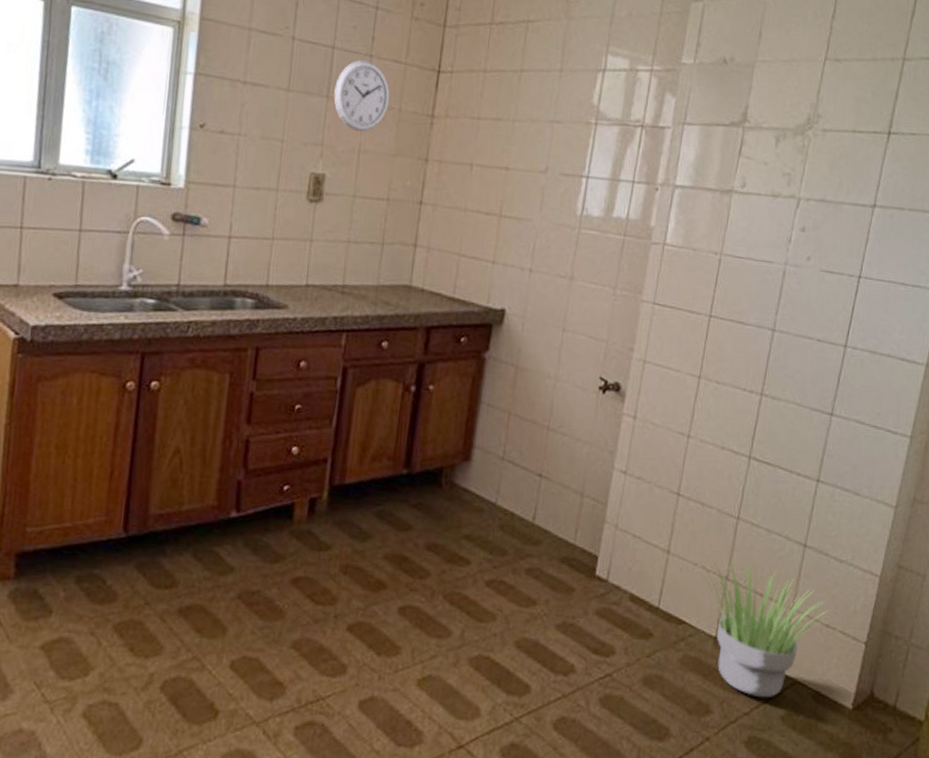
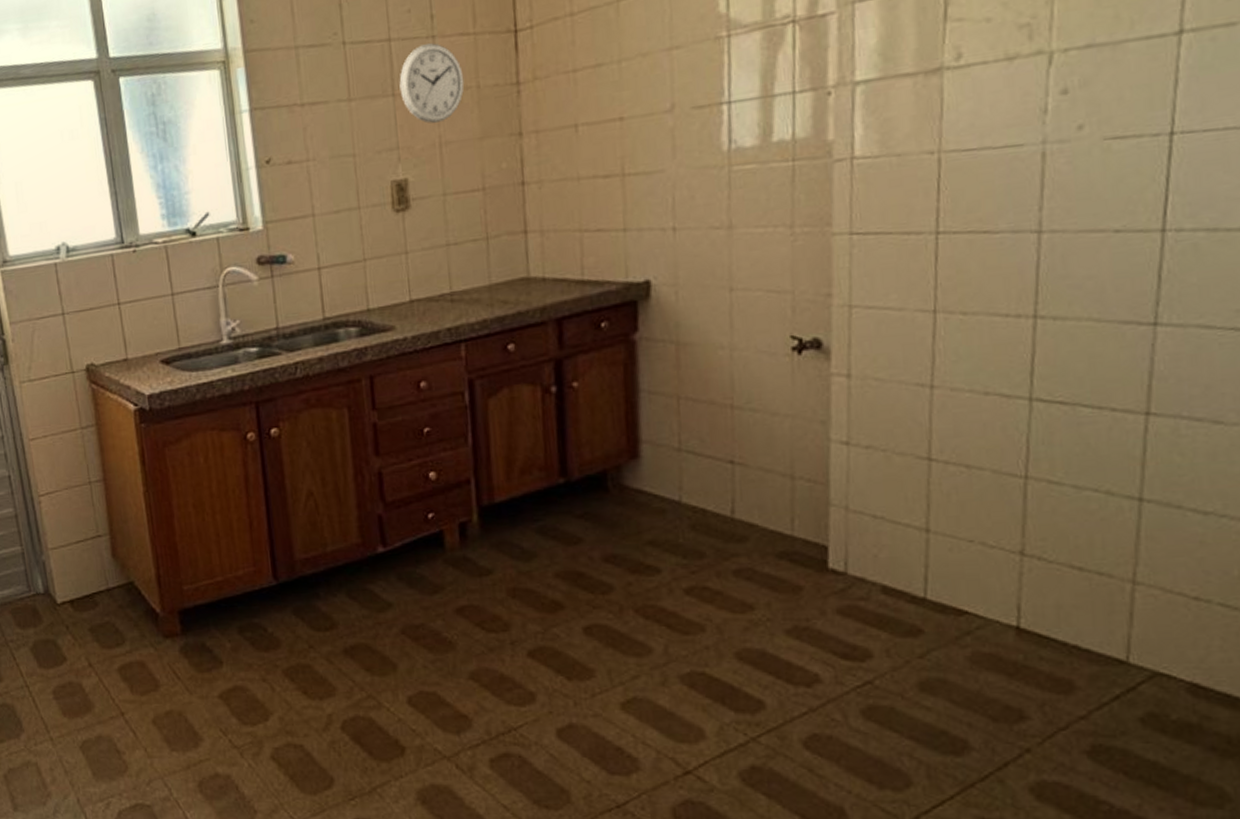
potted plant: present [704,561,830,698] -> none [985,531,1198,697]

